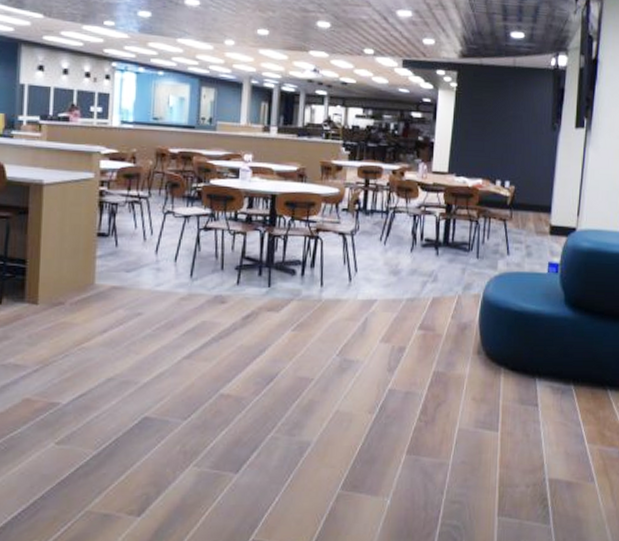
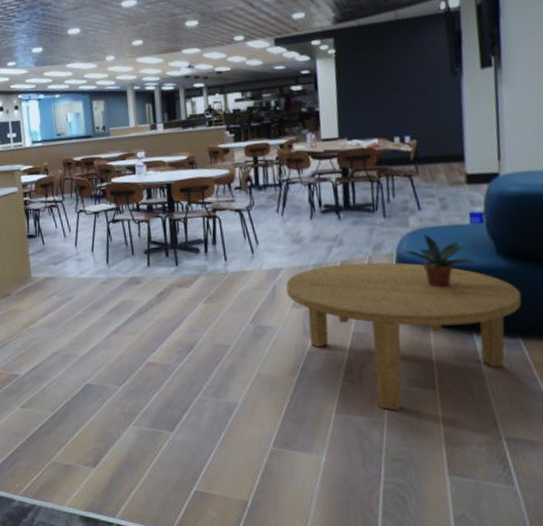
coffee table: none [378,301,579,452] -> present [286,262,522,411]
potted plant: none [490,278,549,332] -> present [405,234,478,288]

